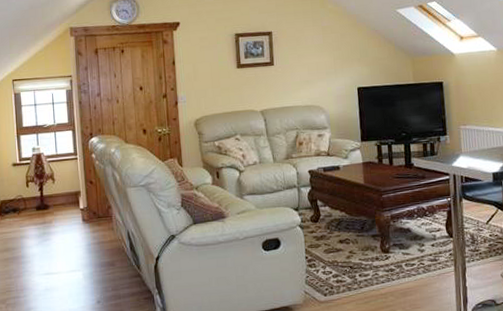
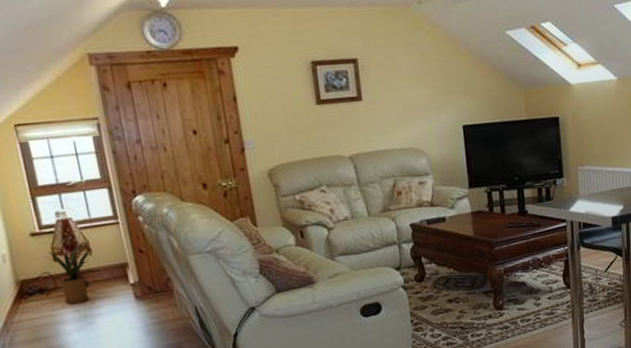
house plant: none [19,172,59,223] -> present [43,241,100,305]

